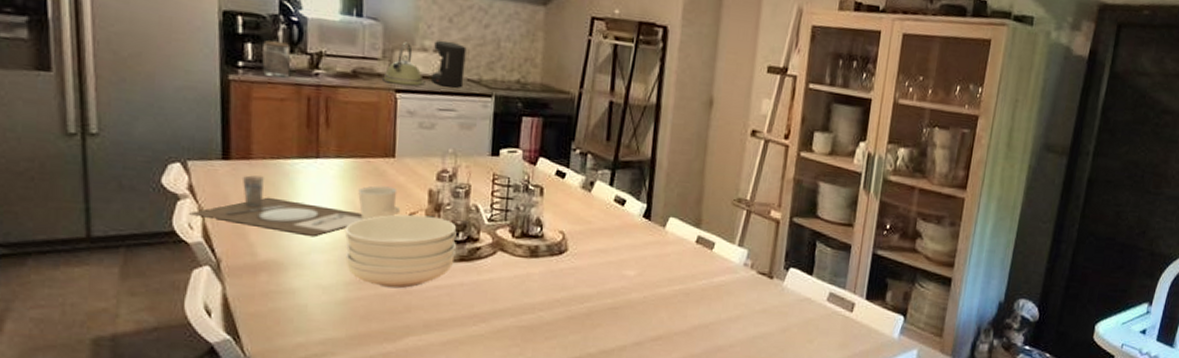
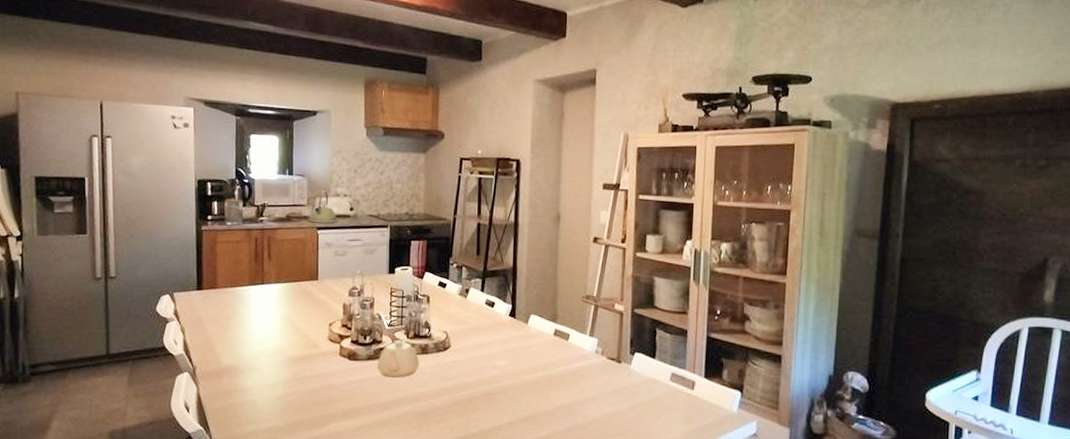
place setting: present [189,175,363,236] -> none [175,301,296,345]
bowl: present [344,214,457,289] -> none [282,324,366,384]
cup: present [358,186,401,221] -> none [292,303,323,331]
coffee maker: present [432,40,467,89] -> none [343,187,368,223]
teapot: none [471,237,527,285] -> present [377,339,419,378]

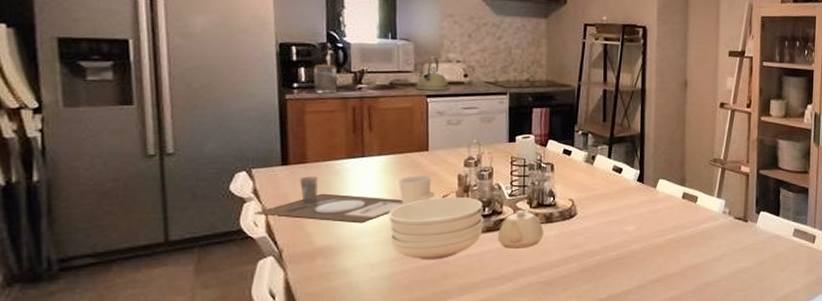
place setting: none [175,301,296,345] -> present [254,176,404,222]
bowl: none [282,324,366,384] -> present [388,196,484,260]
cup: none [292,303,323,331] -> present [399,175,435,205]

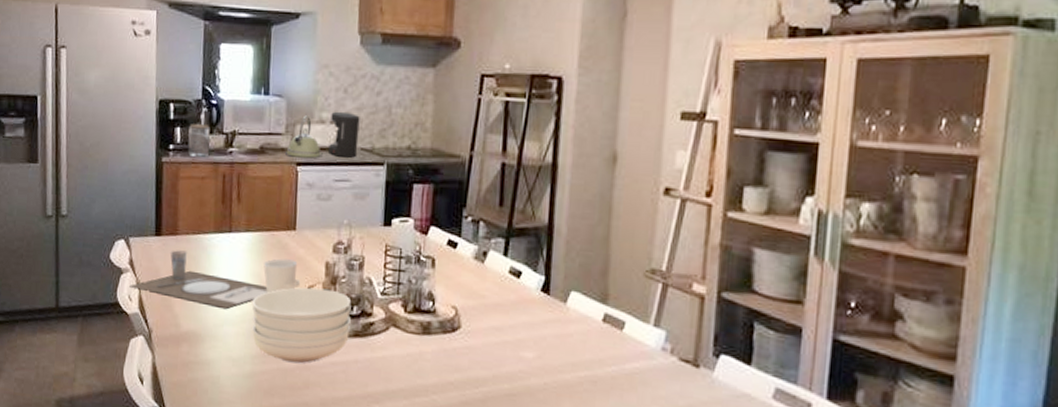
coffee maker: none [456,52,484,91] -> present [328,111,360,159]
teapot: present [497,208,544,249] -> none [365,312,420,364]

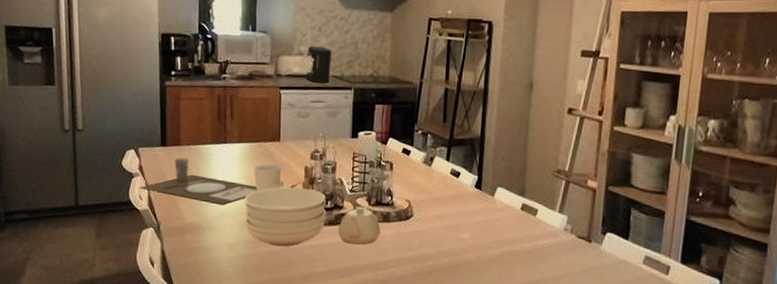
jar: present [187,124,210,158] -> none [187,54,206,83]
kettle: present [286,115,321,159] -> none [271,49,300,84]
teapot: none [365,312,420,364] -> present [337,205,381,245]

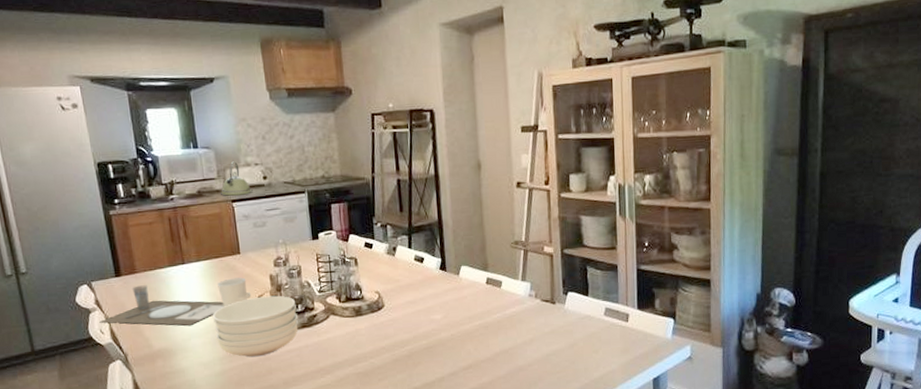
kettle: none [271,49,300,84] -> present [220,161,252,197]
coffee maker: present [306,45,332,84] -> none [254,154,282,192]
teapot: present [337,205,381,245] -> none [312,303,355,343]

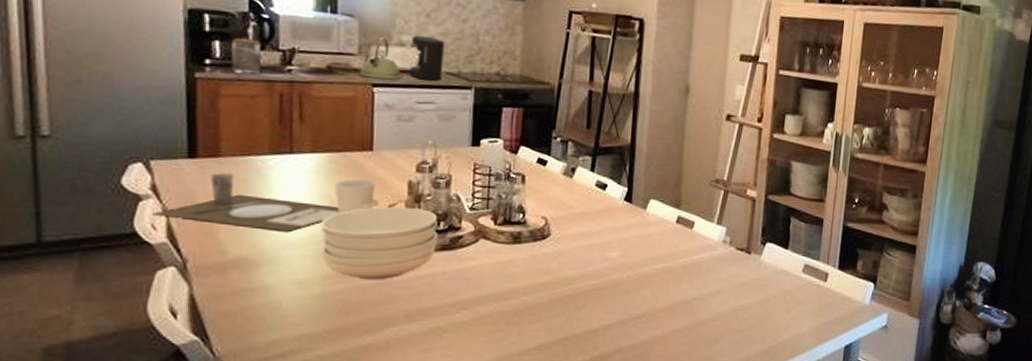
jar: none [130,179,152,208] -> present [230,38,261,75]
coffee maker: none [254,154,282,192] -> present [410,35,445,82]

